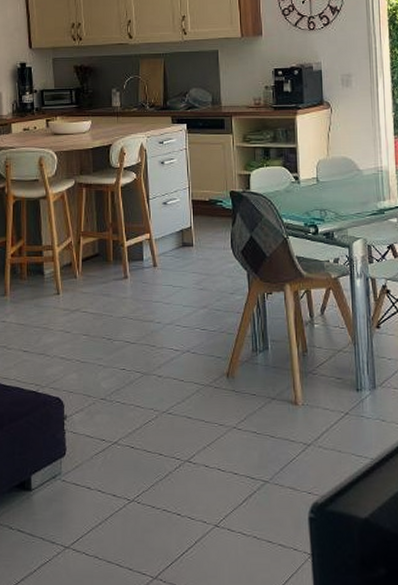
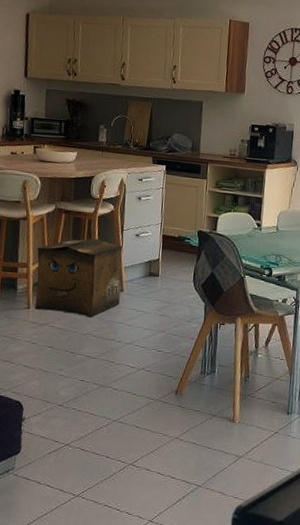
cardboard box: none [61,211,154,297] -> present [34,238,123,317]

